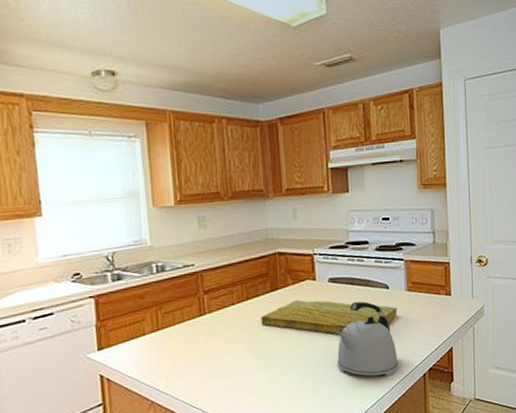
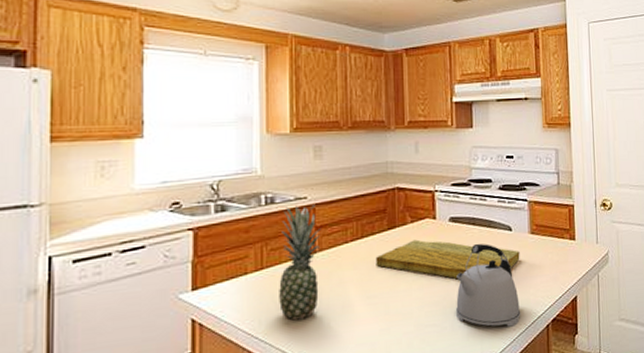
fruit: none [173,271,211,374] -> present [279,205,321,321]

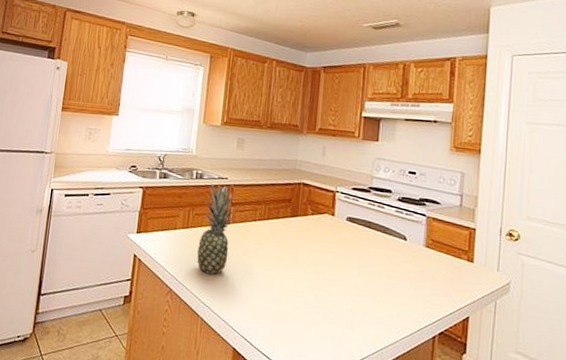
cutting board: present [375,239,520,279] -> none [277,230,413,275]
kettle: present [456,244,521,327] -> none [343,245,407,328]

